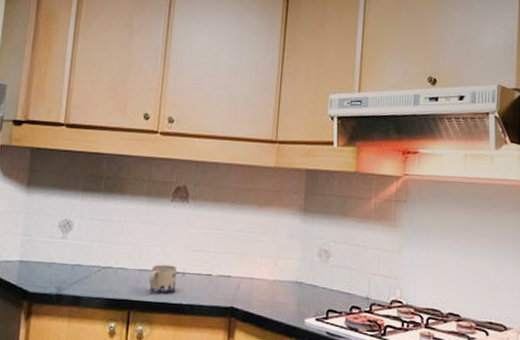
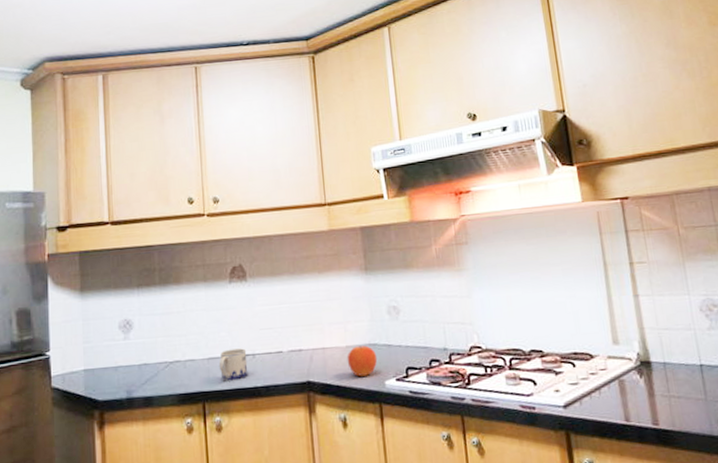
fruit: none [272,281,302,311] -> present [347,345,378,377]

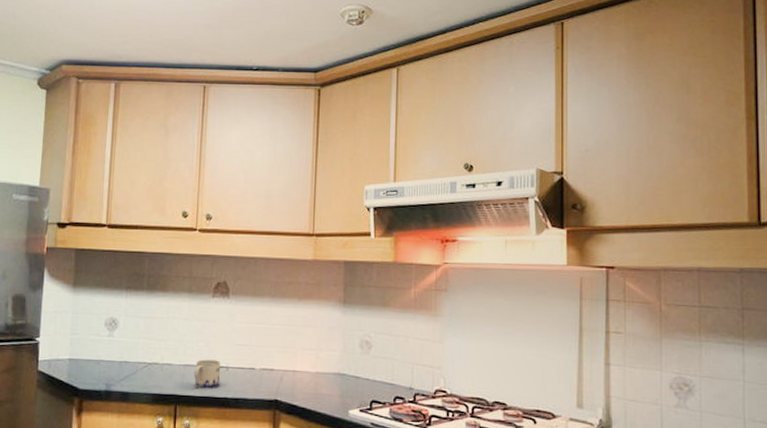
fruit: present [347,345,378,377] -> none [315,373,345,403]

